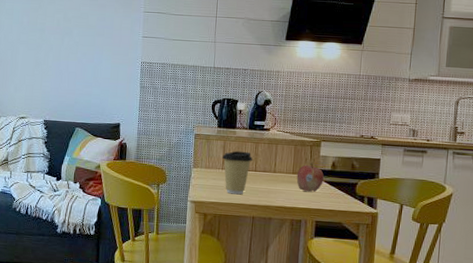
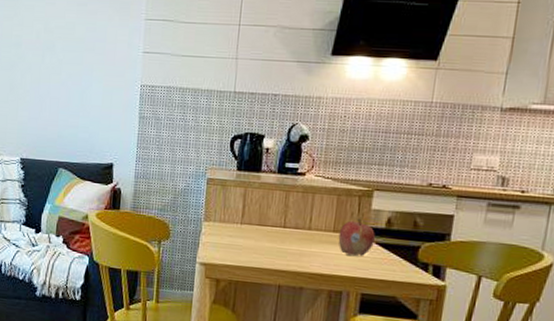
coffee cup: present [222,151,253,195] -> none [242,200,282,257]

